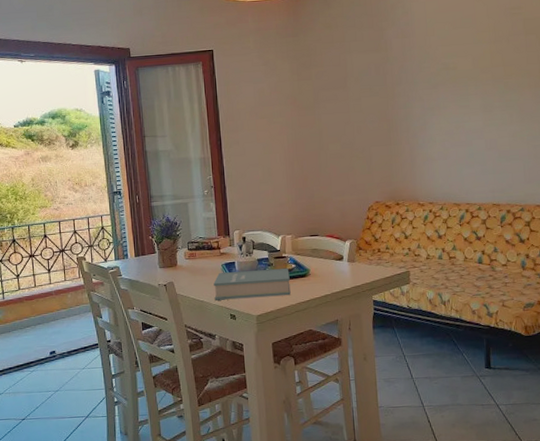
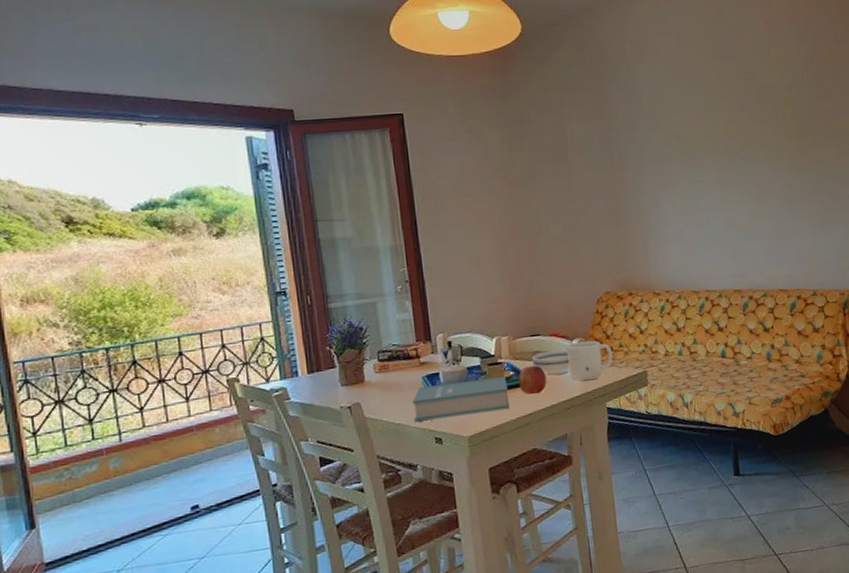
fruit: none [298,260,322,285] -> present [518,365,547,395]
bowl: none [311,248,343,270] -> present [532,349,571,375]
mug: none [339,242,380,277] -> present [565,340,613,382]

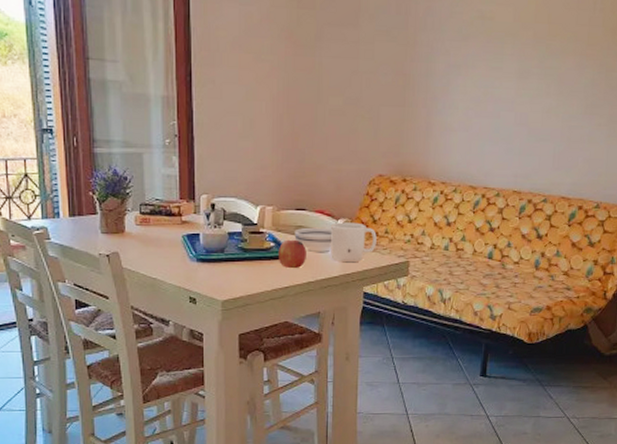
book: present [413,377,510,422] -> none [171,246,267,280]

